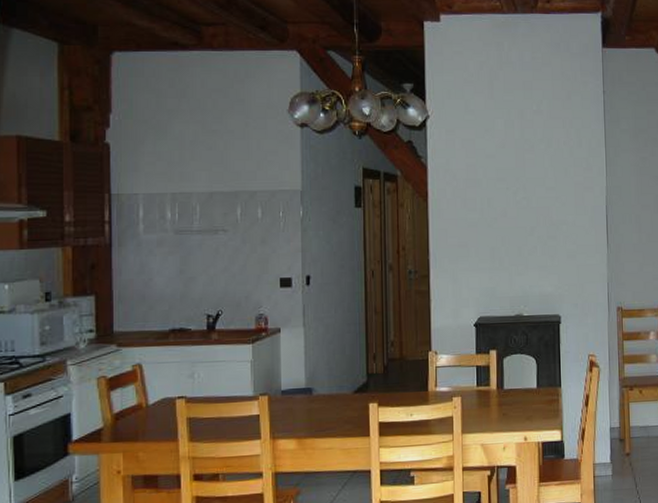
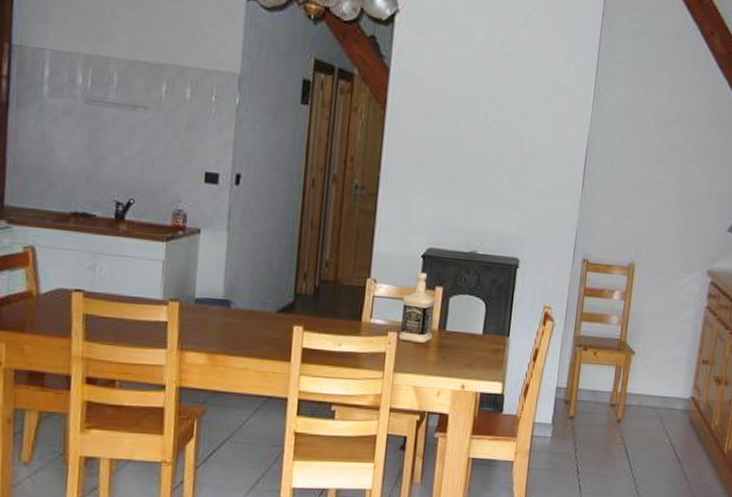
bottle: none [462,339,493,404] -> present [398,272,436,343]

